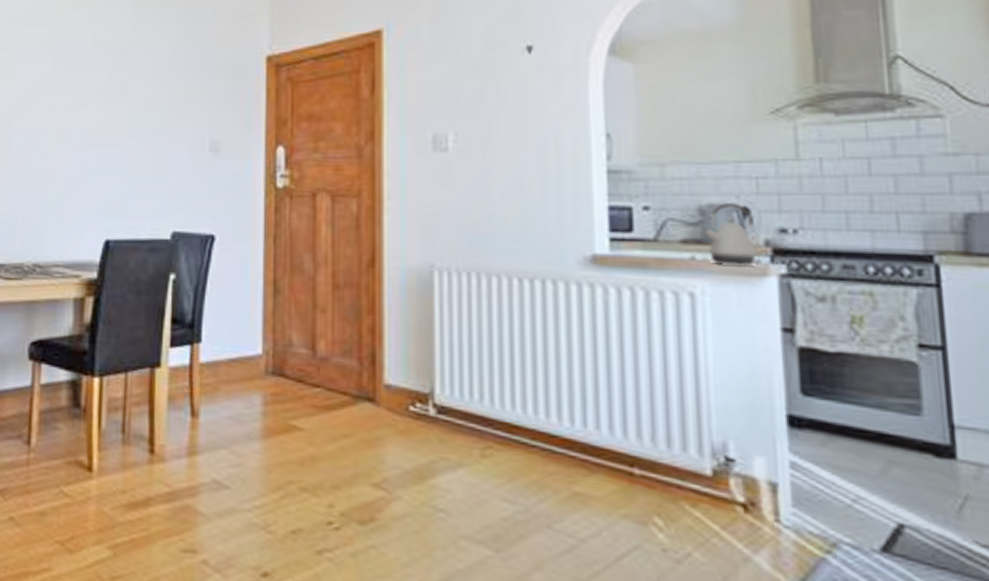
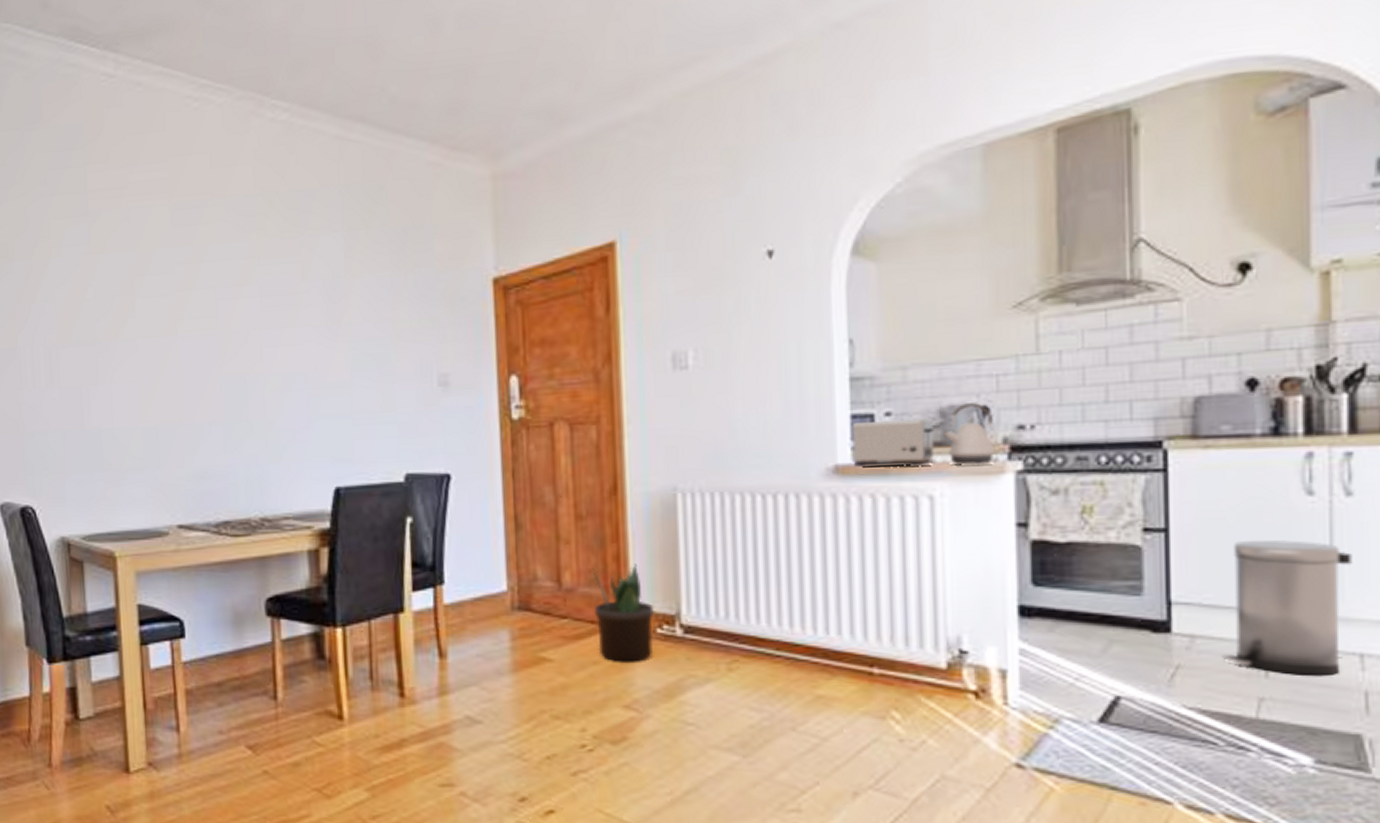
planter: none [347,337,409,439] -> present [592,563,655,662]
toaster: none [609,213,694,263] -> present [851,419,935,468]

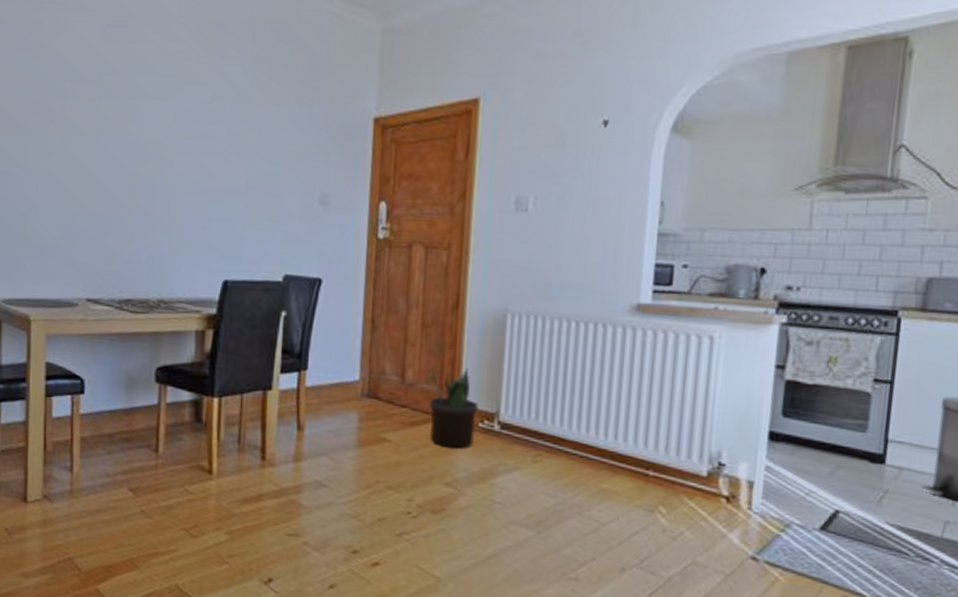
toaster: present [851,419,935,468] -> none [652,270,721,312]
kettle: present [944,403,997,466] -> none [727,264,768,316]

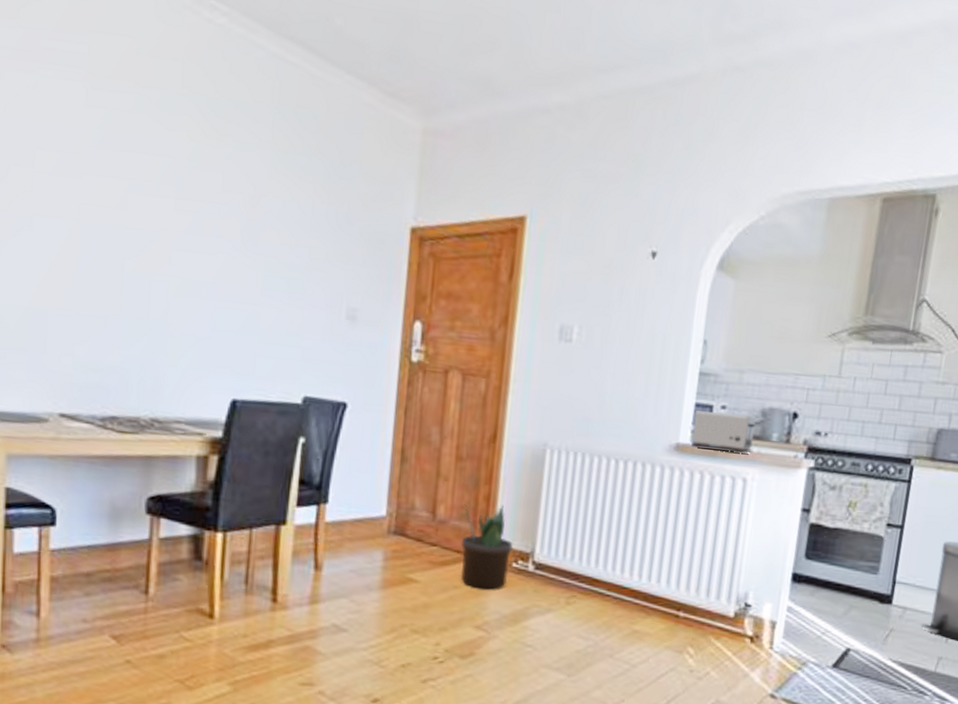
toaster: none [652,270,721,312] -> present [691,409,756,454]

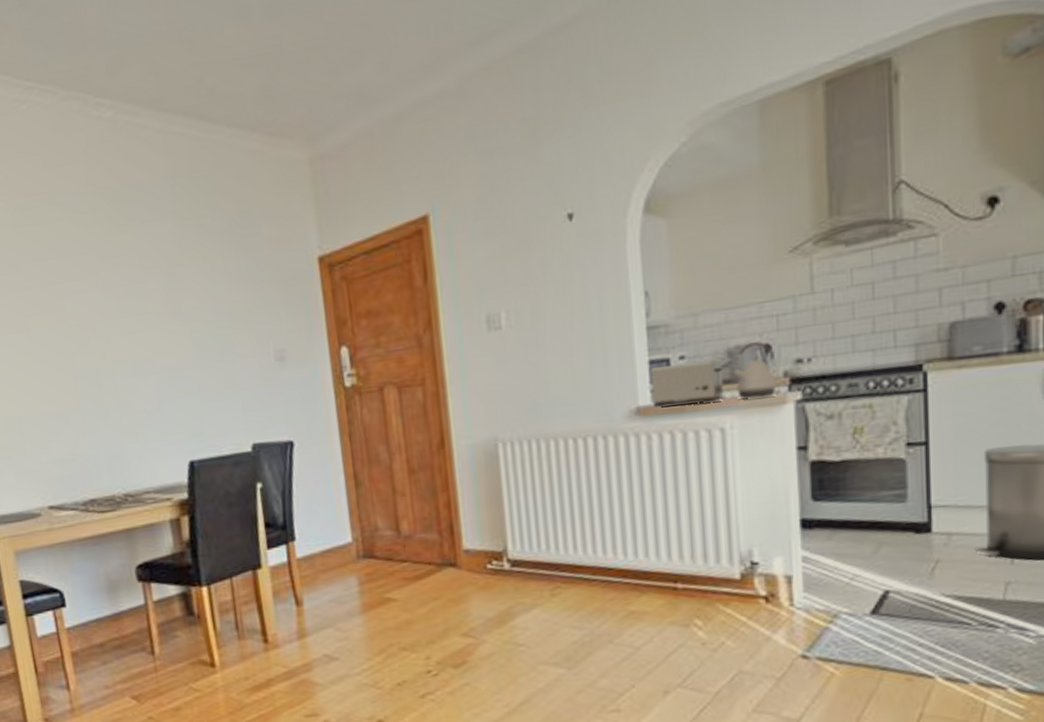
planter: present [460,504,514,590] -> none [426,508,485,596]
kettle: none [762,408,800,460] -> present [731,342,779,400]

